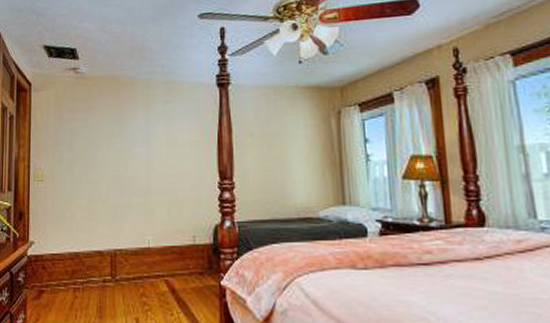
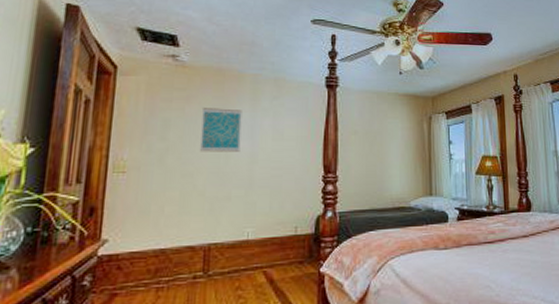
wall art: none [102,116,137,160] -> present [200,108,242,152]

